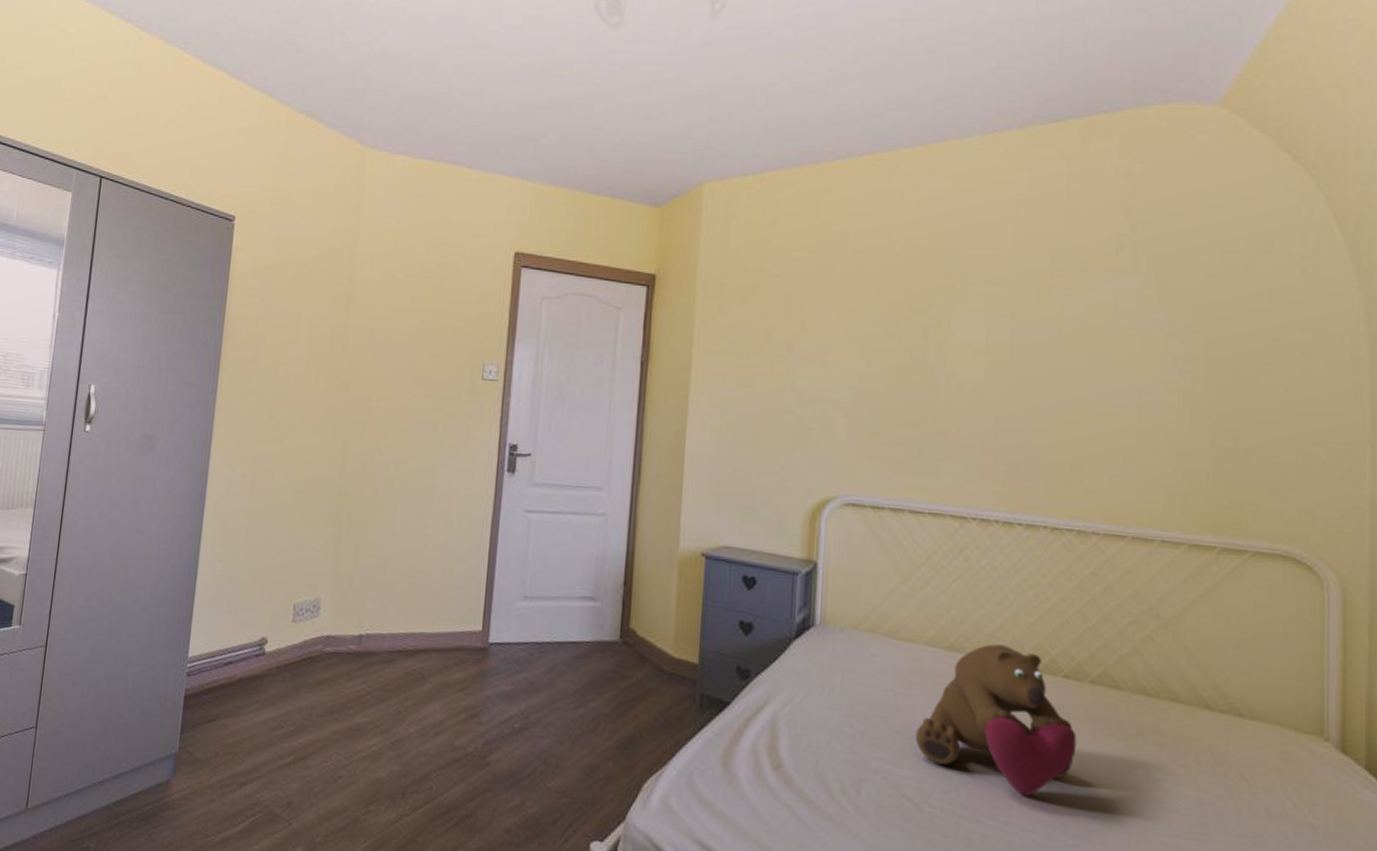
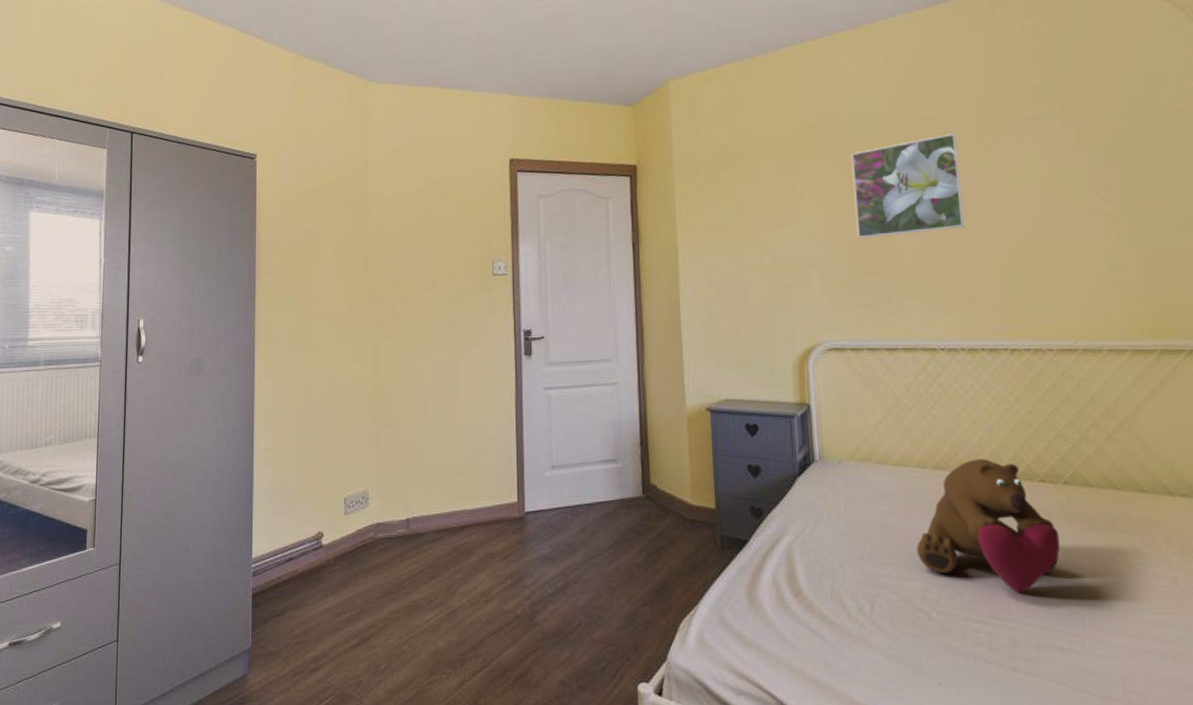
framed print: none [894,278,1021,386] -> present [851,134,964,239]

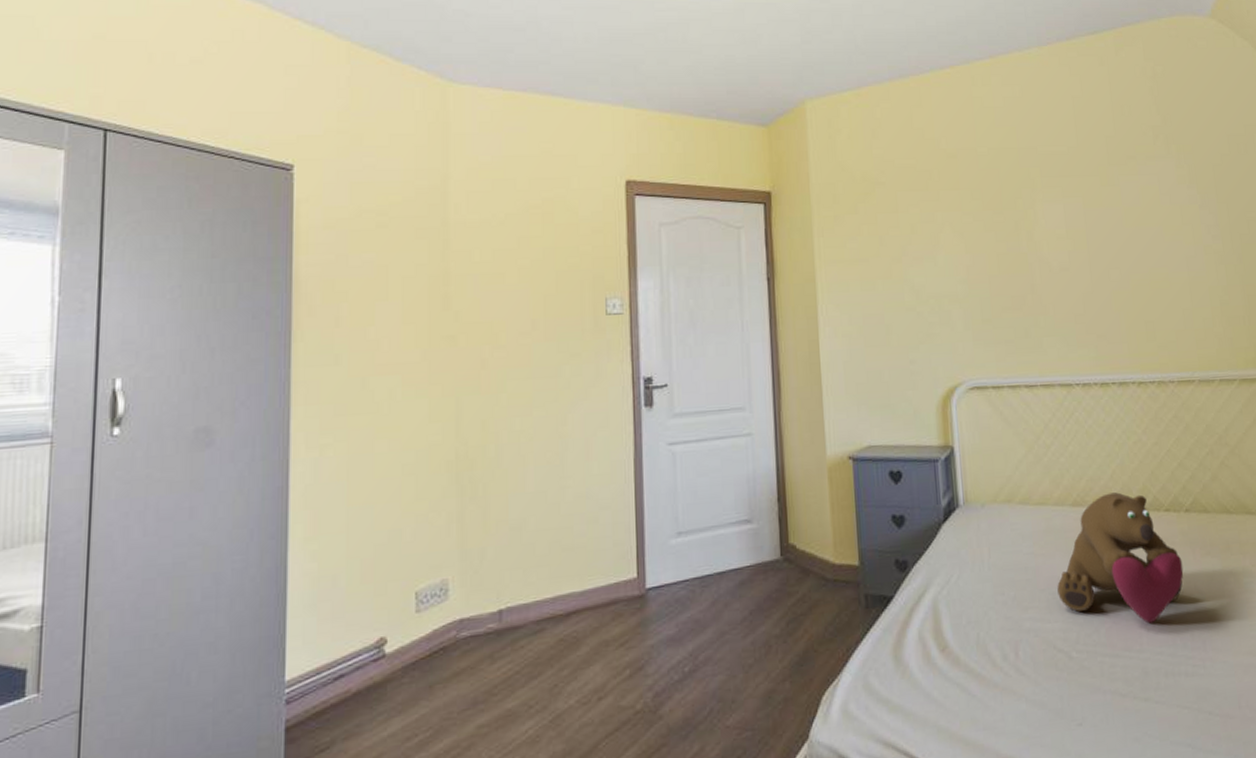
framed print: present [851,134,964,239] -> none [989,169,1095,273]

